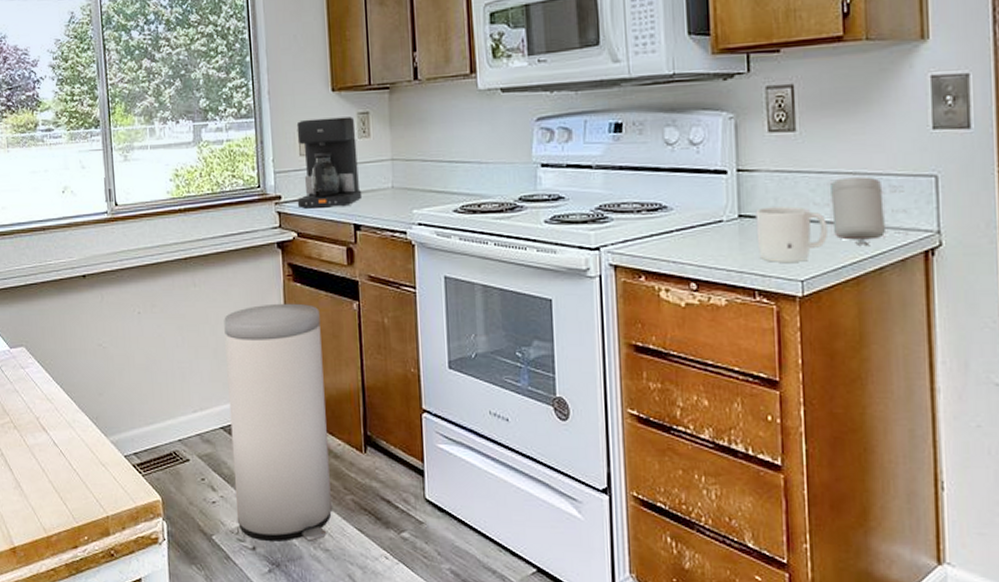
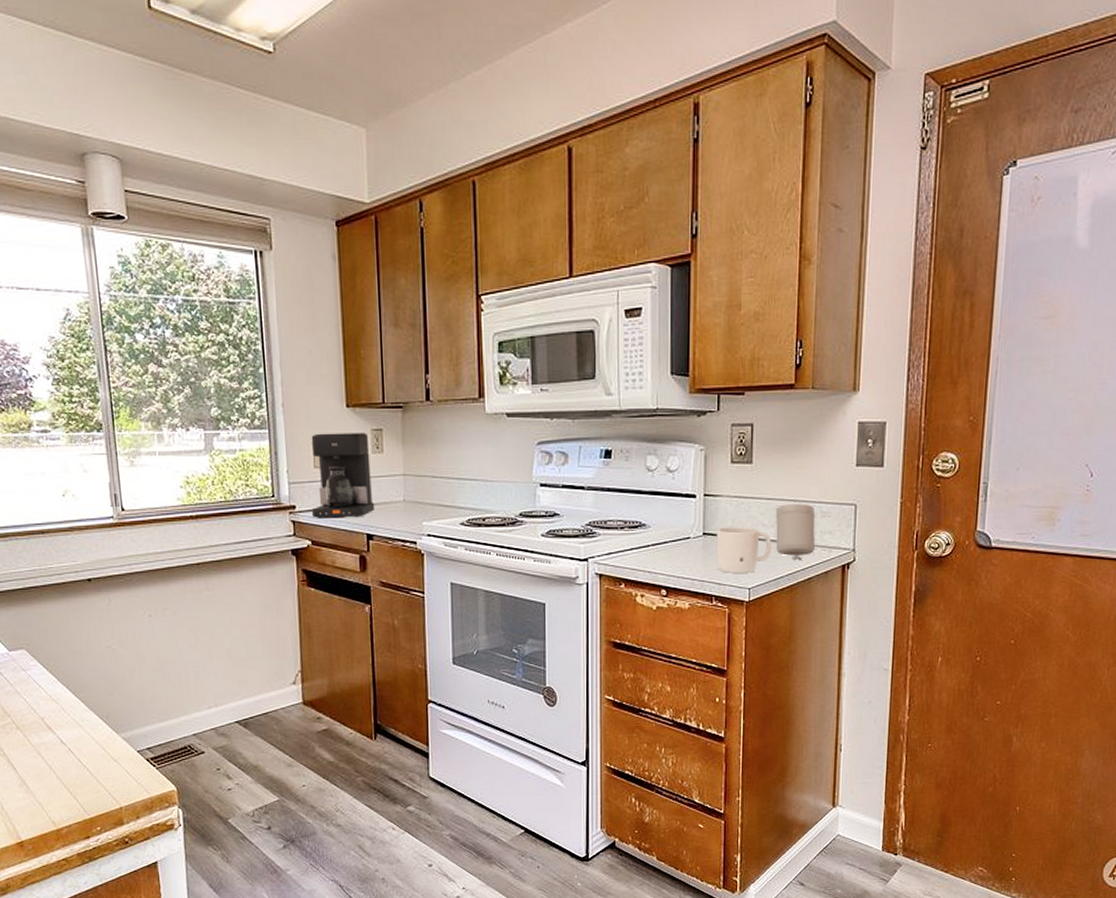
pedal bin: present [224,303,333,541] -> none [238,606,345,821]

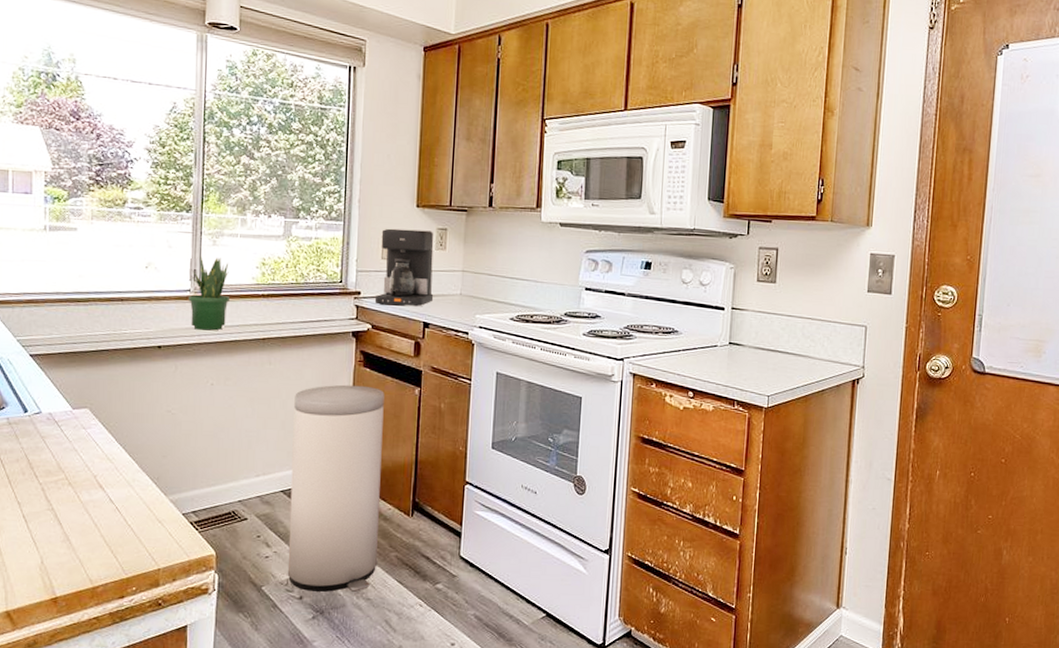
planter: none [111,479,157,559] -> present [189,256,231,331]
pedal bin: none [238,606,345,821] -> present [287,384,385,592]
mug: present [716,527,773,573] -> none [740,338,791,382]
canister: present [762,499,832,560] -> none [782,318,844,373]

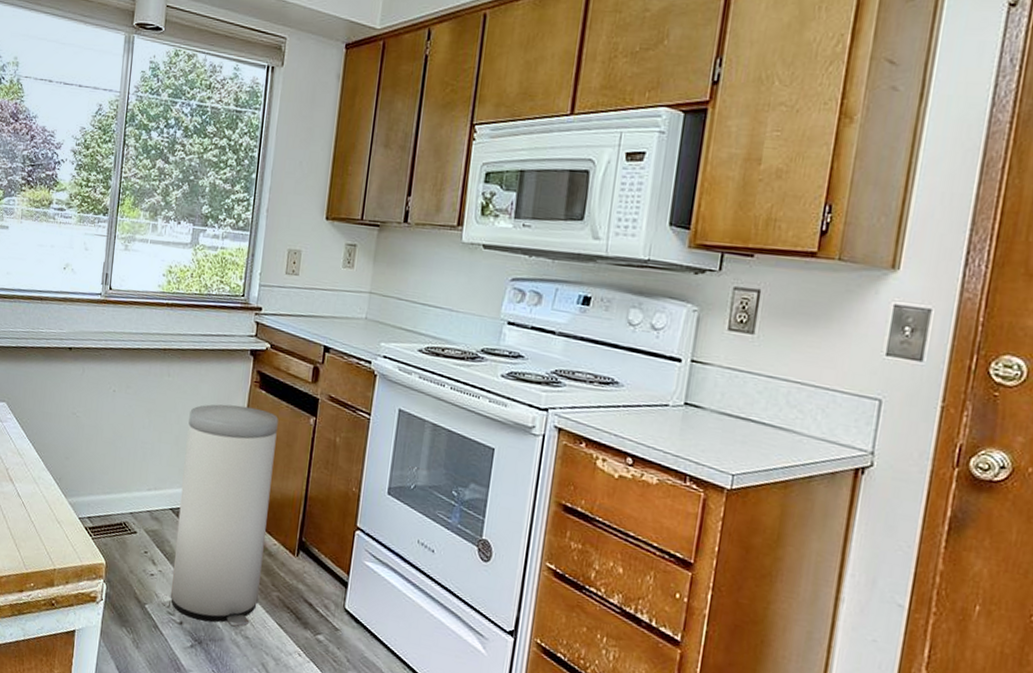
planter: present [189,256,231,331] -> none [99,260,138,336]
coffee maker: present [374,228,434,307] -> none [275,241,342,329]

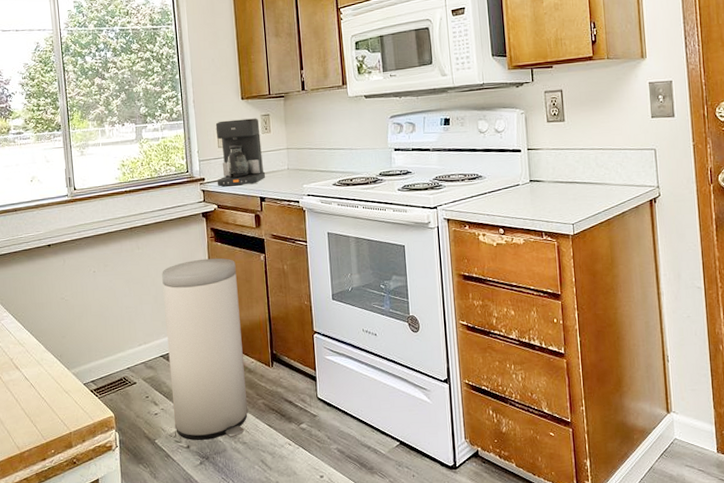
coffee maker: none [275,241,342,329] -> present [215,118,266,187]

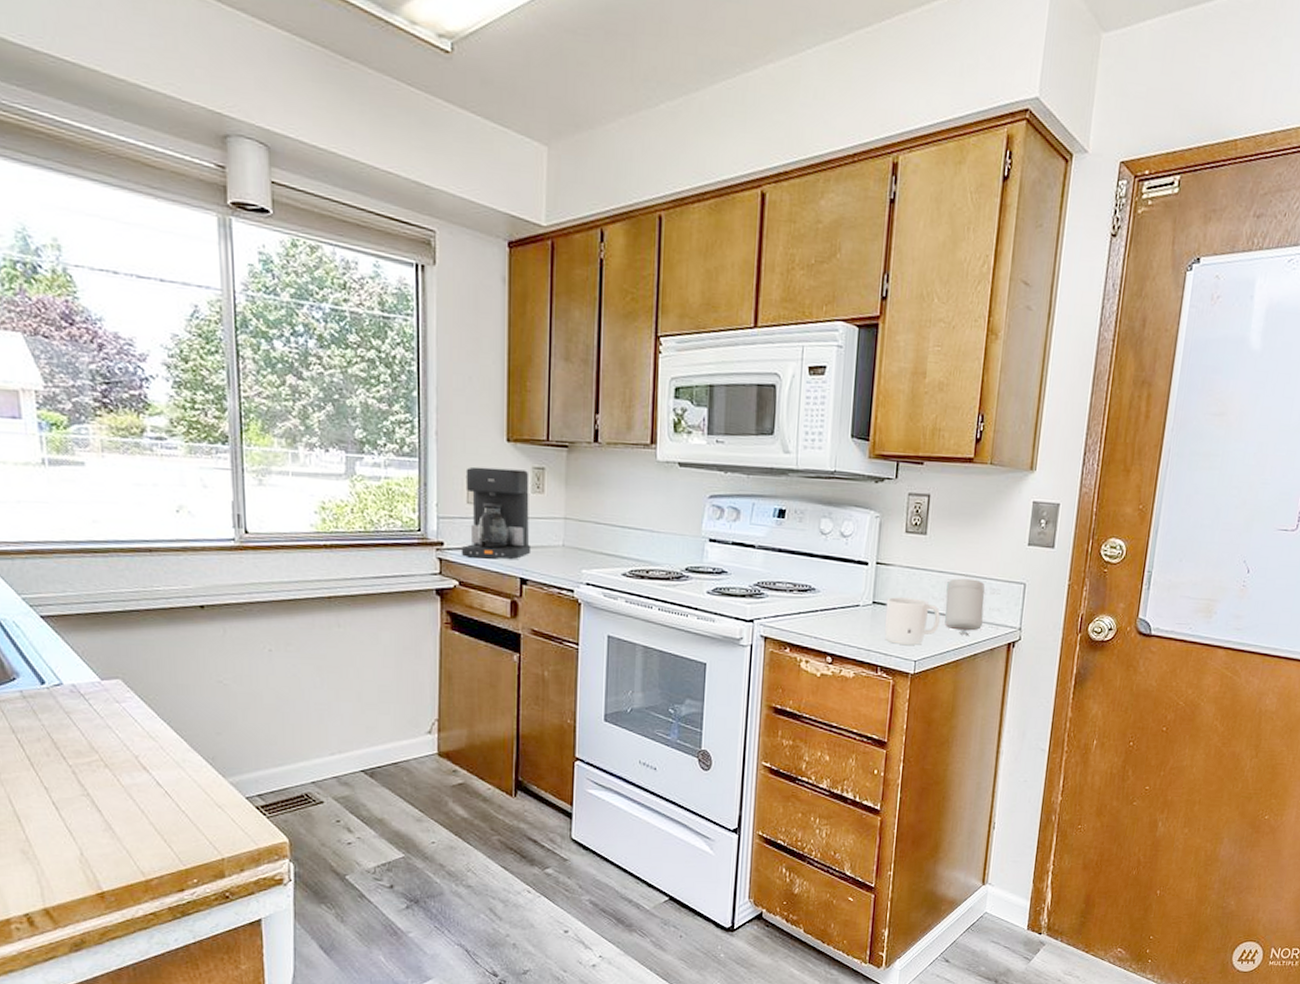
pedal bin: present [162,257,249,440] -> none [371,650,478,879]
mug: none [541,173,589,212] -> present [884,597,941,645]
canister: none [578,148,639,198] -> present [932,574,1001,635]

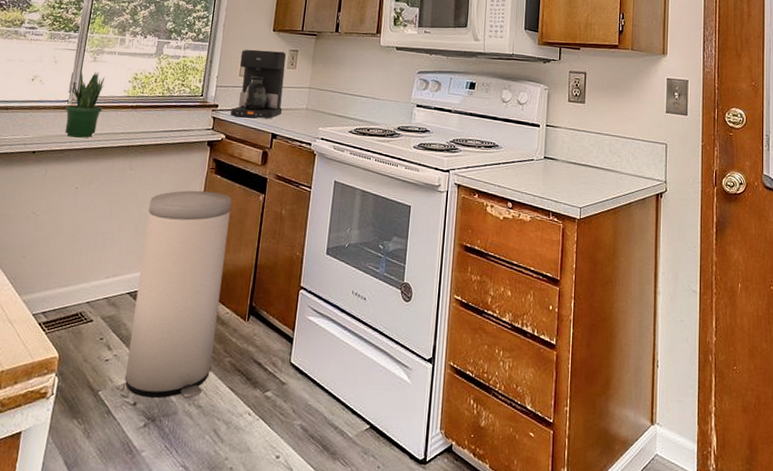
planter: none [234,498,285,587] -> present [64,71,106,138]
pedal bin: none [371,650,478,879] -> present [124,190,232,398]
mug: present [884,597,941,645] -> none [554,153,600,194]
canister: present [932,574,1001,635] -> none [591,135,648,186]

